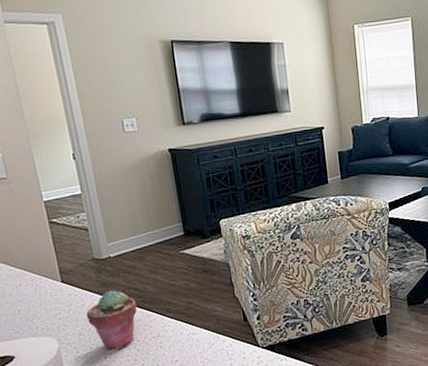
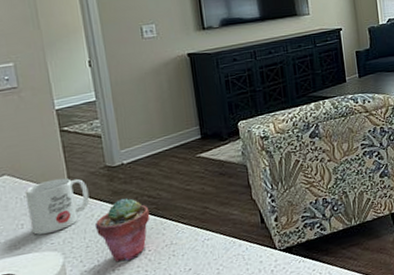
mug: none [19,268,80,321] -> present [24,178,90,235]

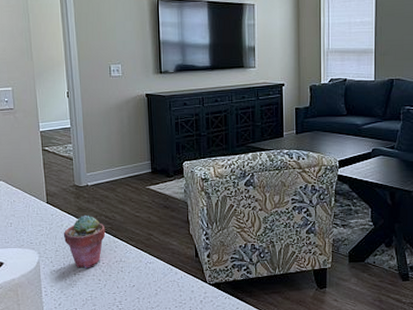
mug: present [24,178,90,235] -> none [14,190,61,234]

